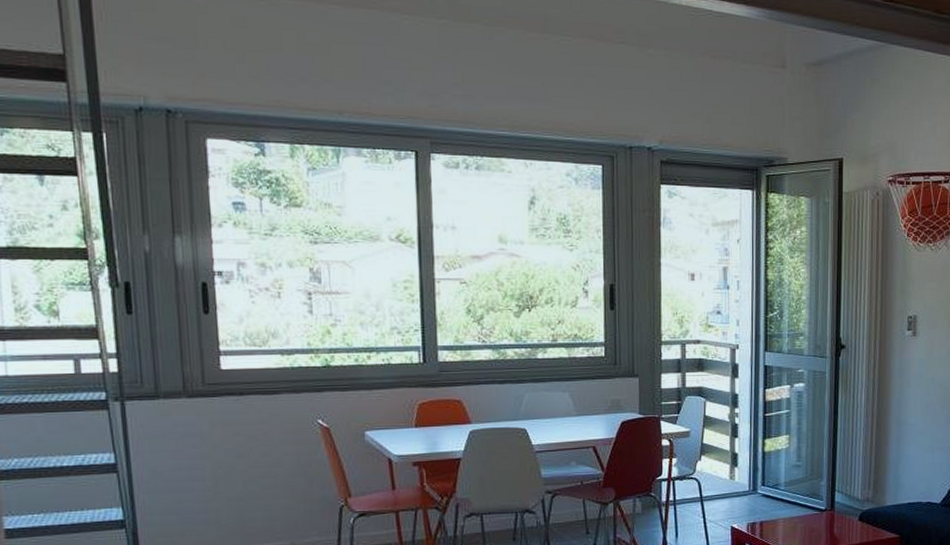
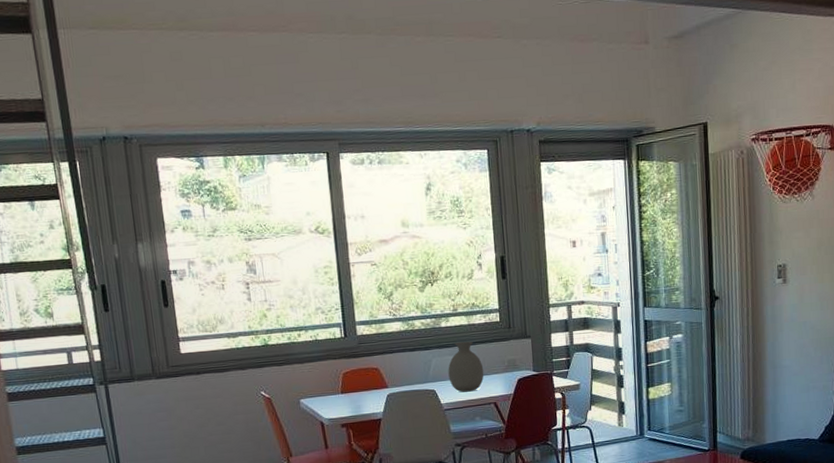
vase: none [542,376,584,433] -> present [448,341,484,392]

